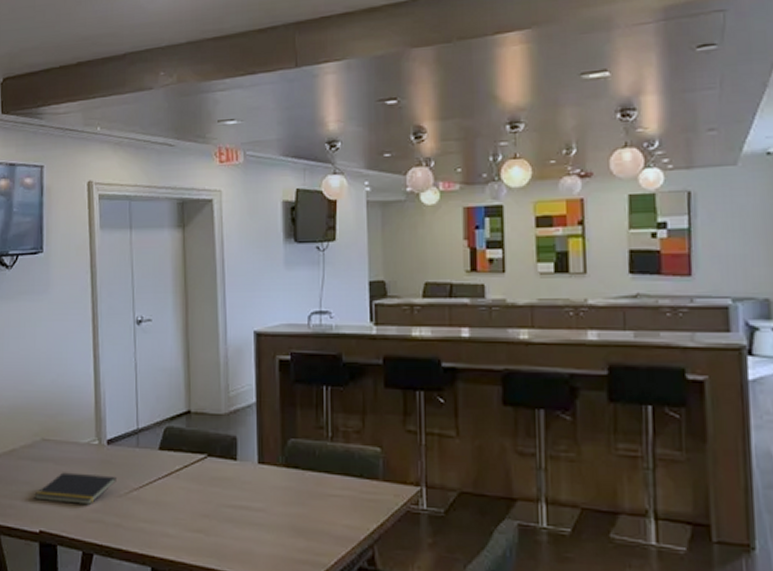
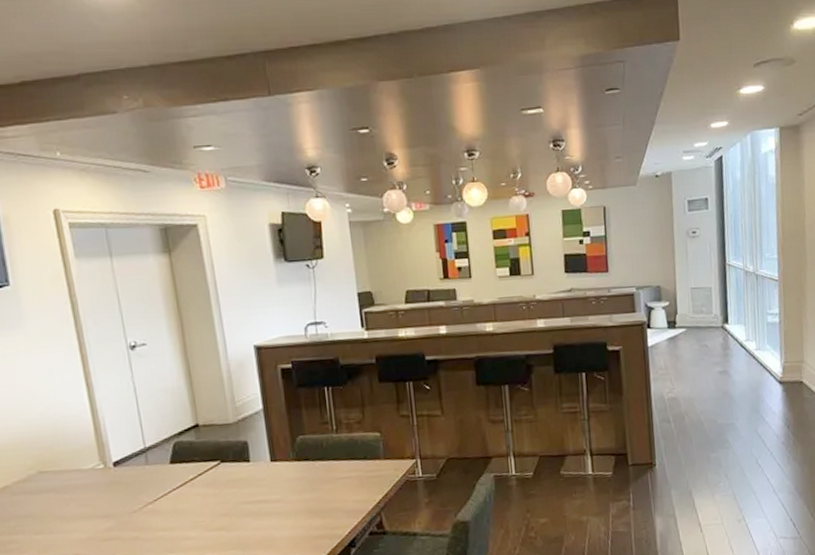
notepad: present [34,472,117,504] -> none [37,494,129,531]

